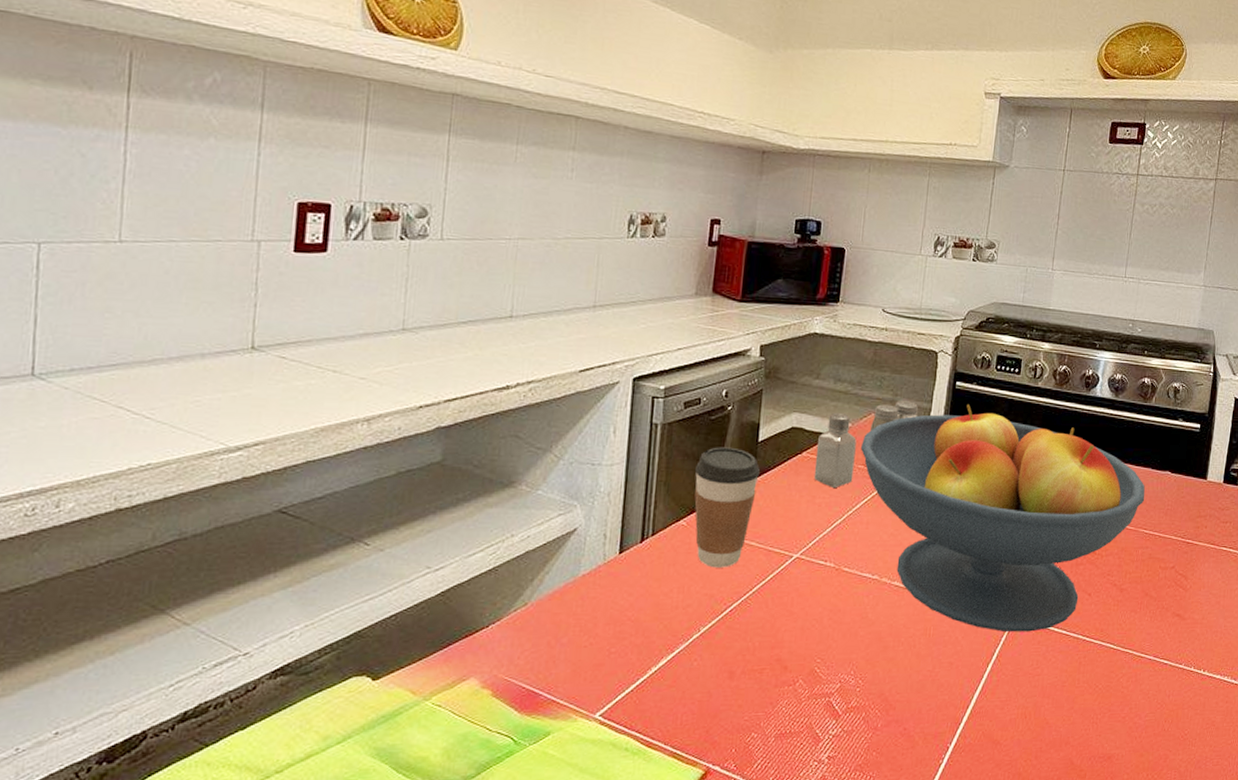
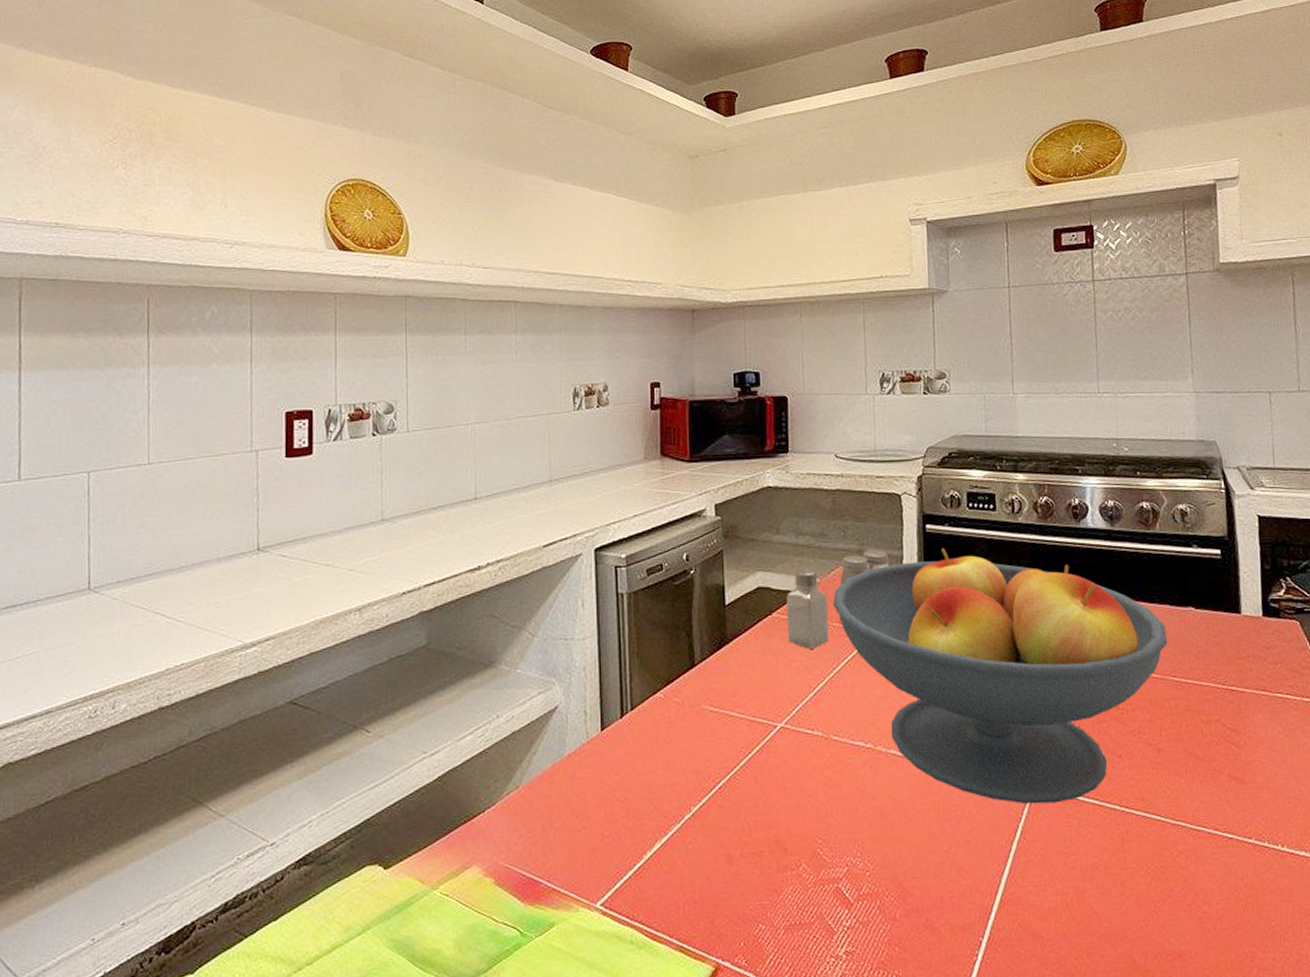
coffee cup: present [694,447,761,568] -> none [665,612,732,742]

